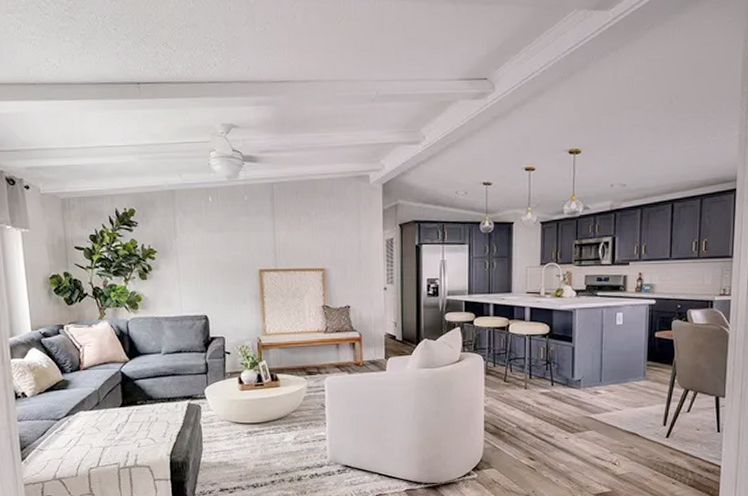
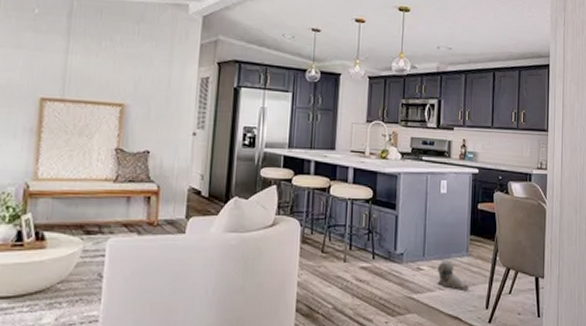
plush toy: none [614,385,646,410] -> present [437,261,469,290]

